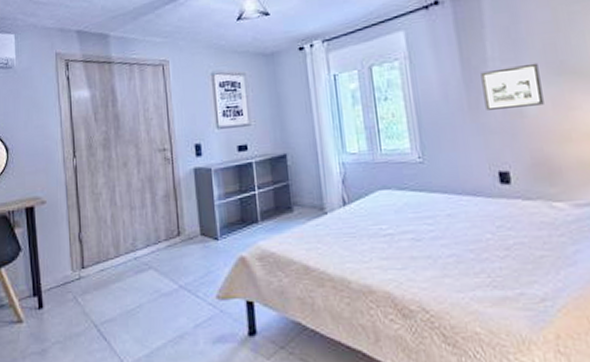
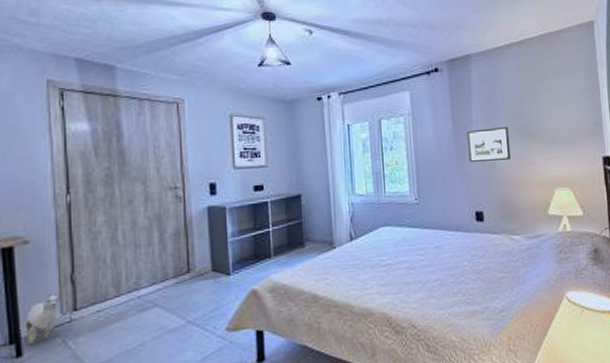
plush toy: none [44,250,70,298] -> present [25,292,59,345]

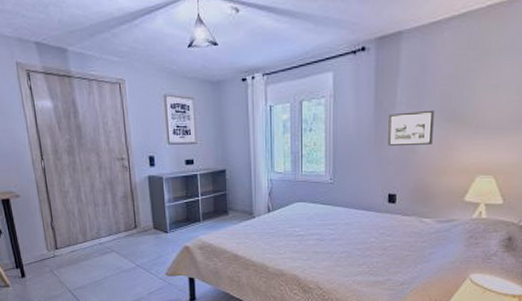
plush toy: present [25,292,59,345] -> none [24,235,45,270]

